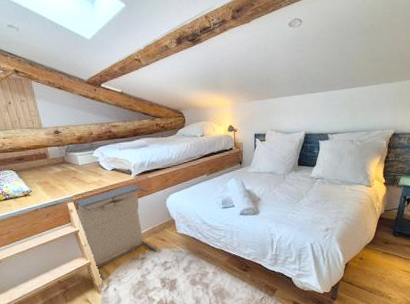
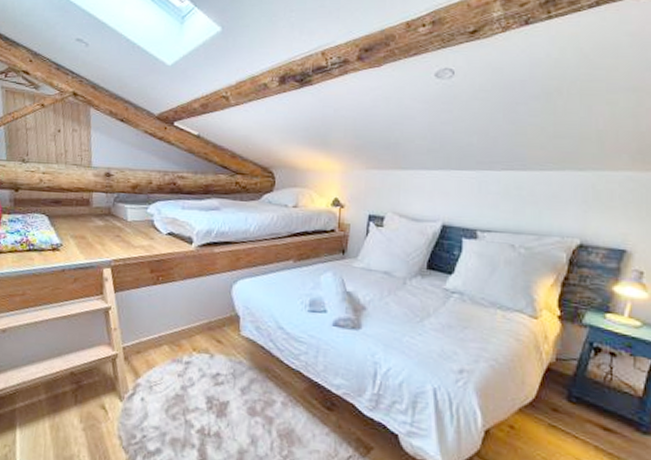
laundry hamper: present [75,184,158,281] -> none [112,257,211,384]

